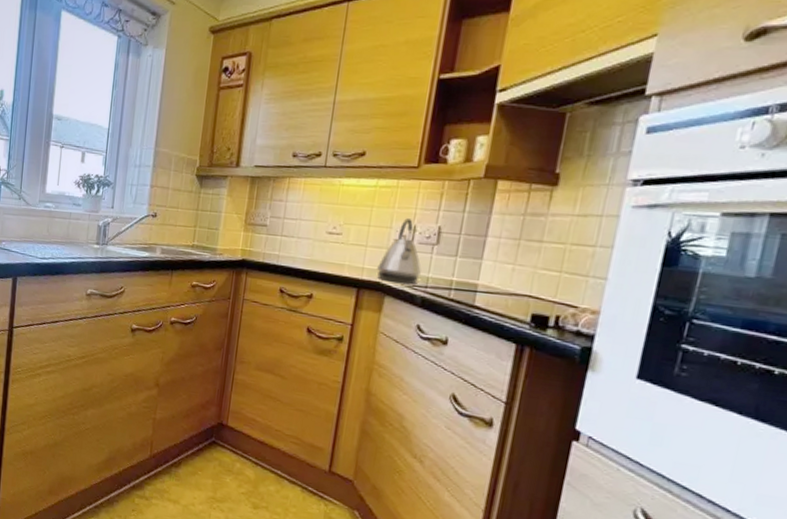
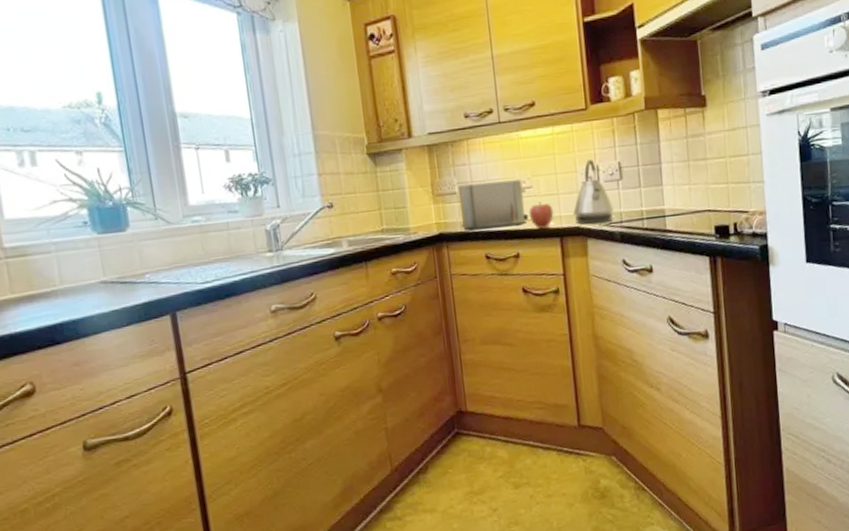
toaster: none [264,219,335,269] -> present [457,179,529,231]
fruit: none [331,250,358,277] -> present [528,202,554,229]

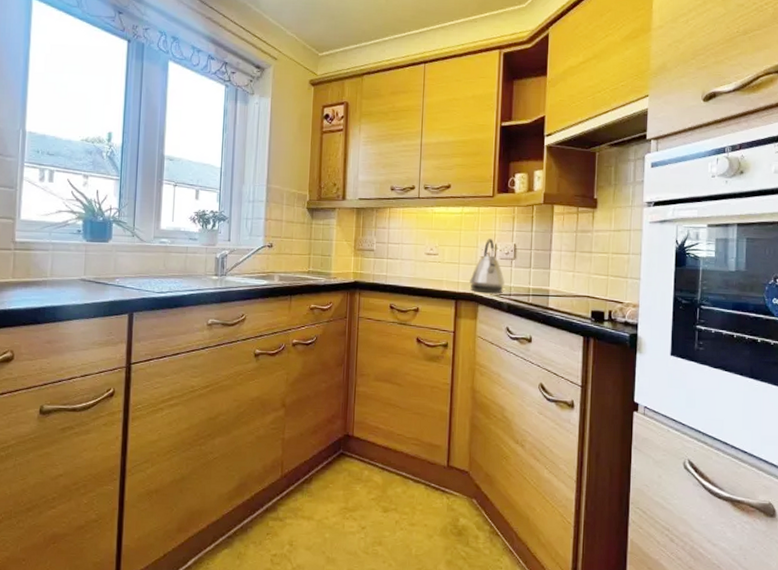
toaster: present [457,179,529,231] -> none [374,244,433,286]
fruit: present [528,202,554,229] -> none [431,268,453,291]

